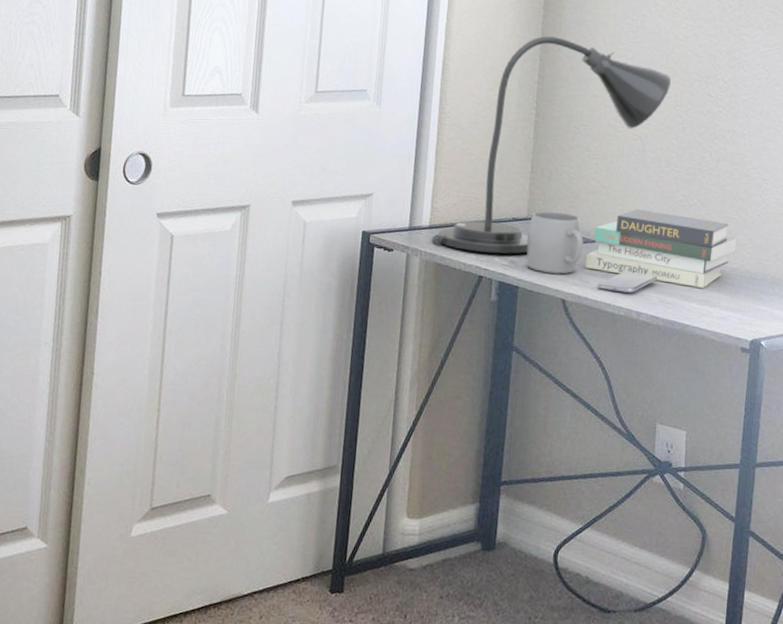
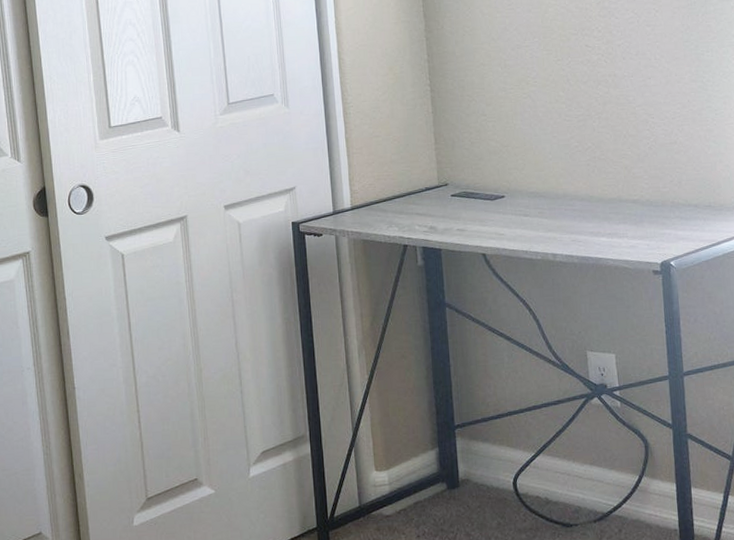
desk lamp: present [432,36,671,254] -> none [355,16,550,225]
mug: present [526,211,584,274] -> none [441,175,494,233]
books: present [585,209,737,288] -> none [498,159,634,223]
phone: present [598,271,658,293] -> none [513,217,567,239]

